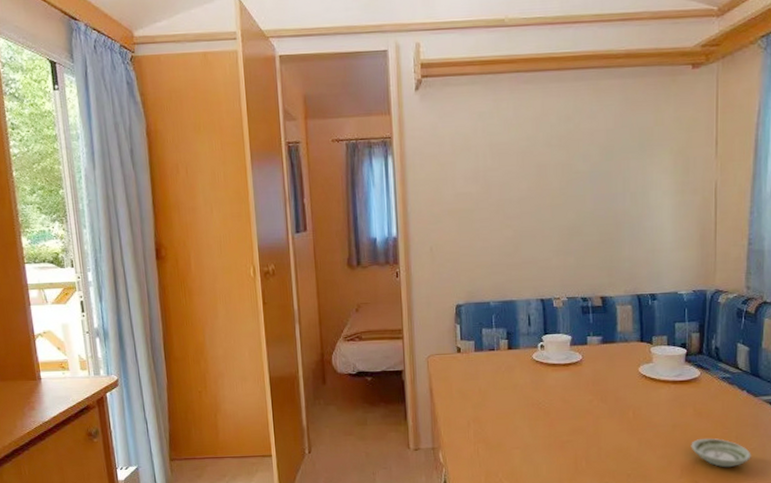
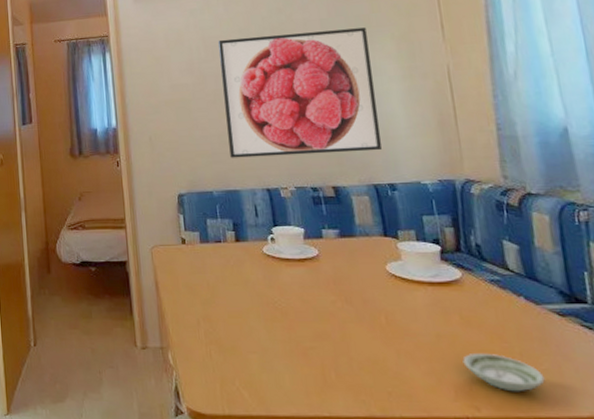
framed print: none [506,140,649,269] -> present [218,27,382,158]

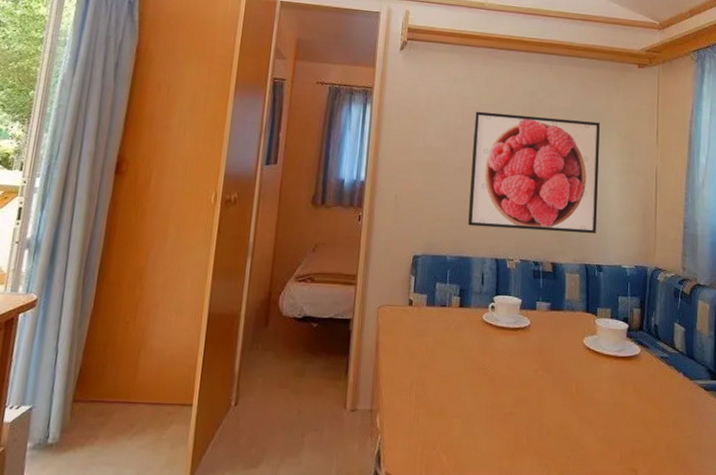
saucer: present [463,352,545,392] -> none [630,421,687,456]

